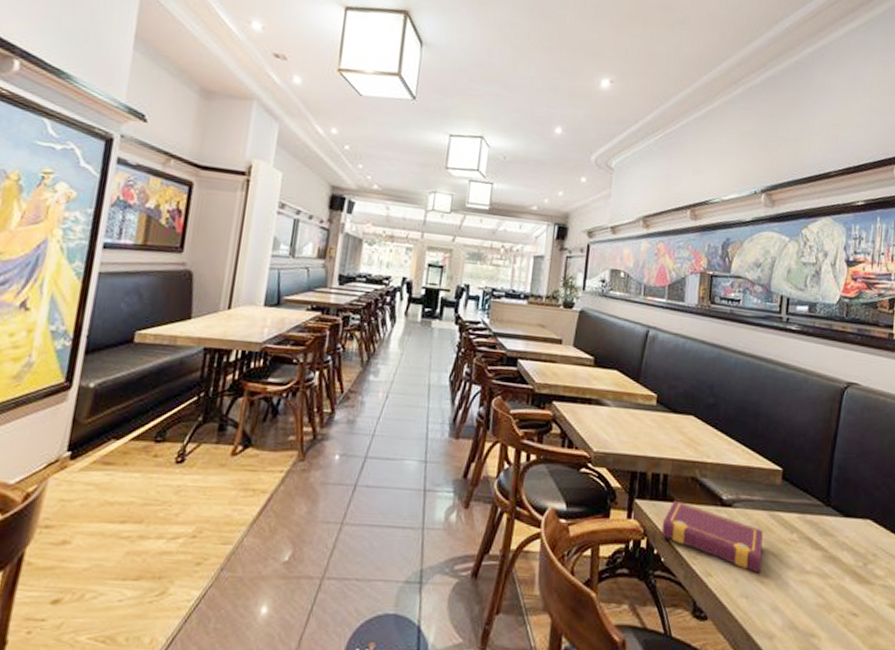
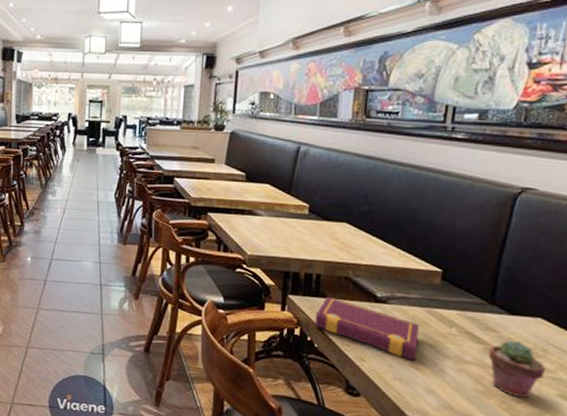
potted succulent: none [826,545,877,610] -> present [488,340,545,398]

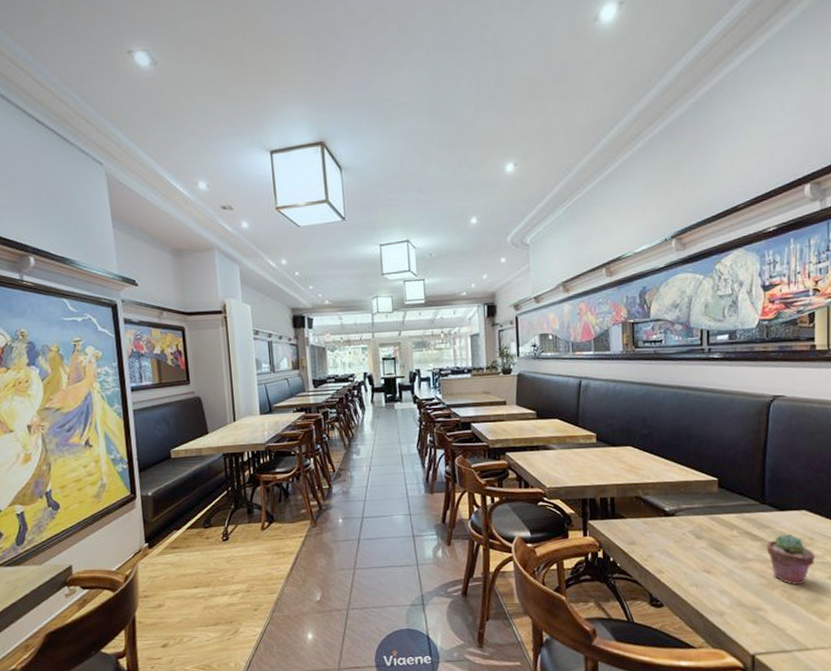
book: present [314,296,420,361] -> none [614,517,708,566]

